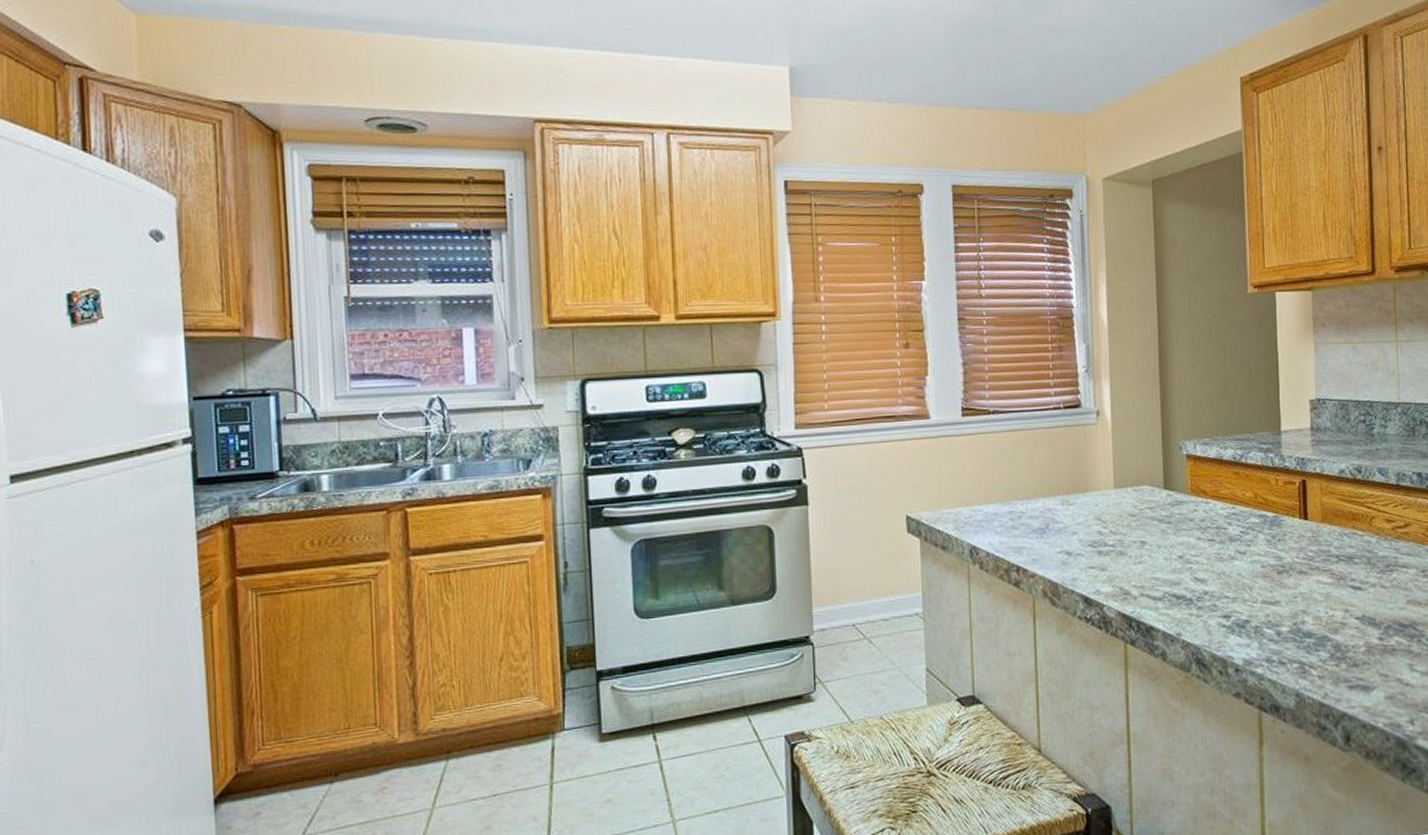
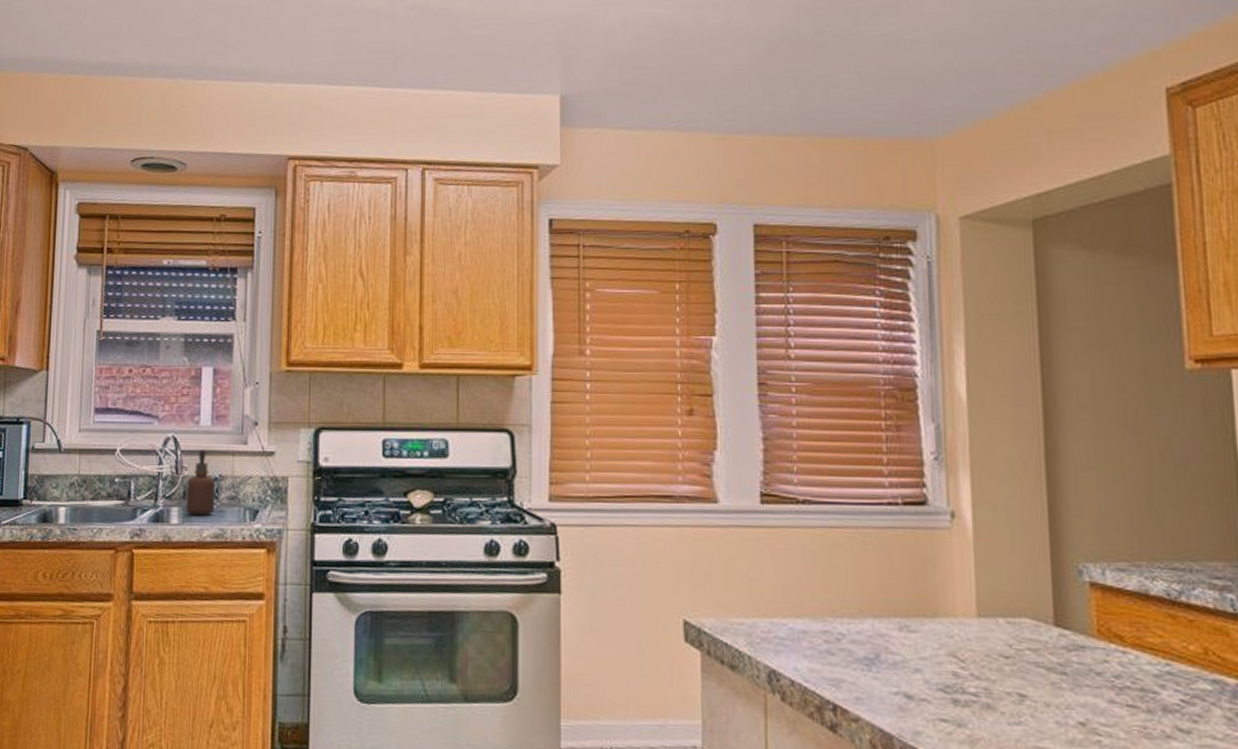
soap dispenser: none [456,407,488,470] -> present [186,449,216,516]

